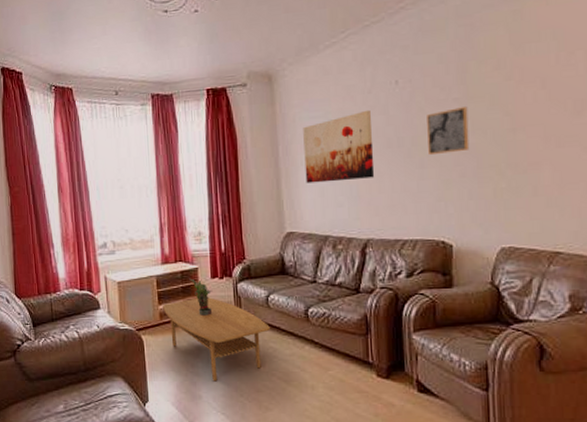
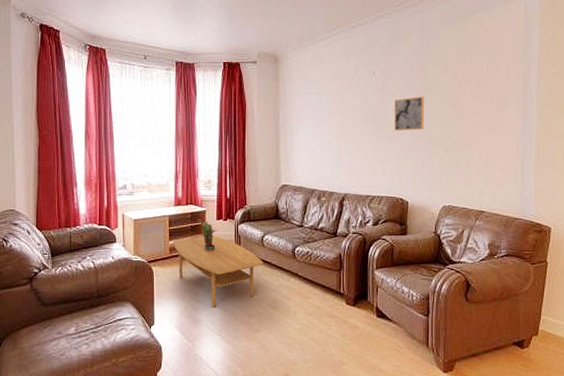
wall art: present [303,109,375,184] -> none [300,92,354,146]

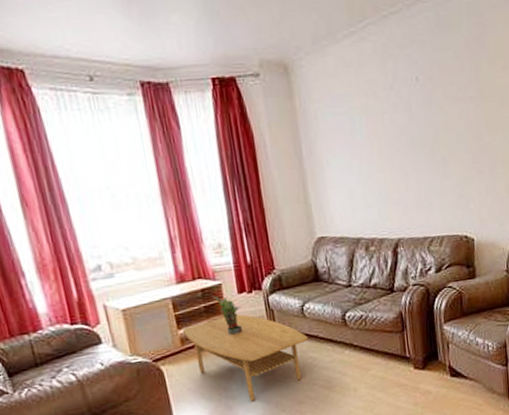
wall art: present [394,97,424,132] -> none [446,106,485,154]

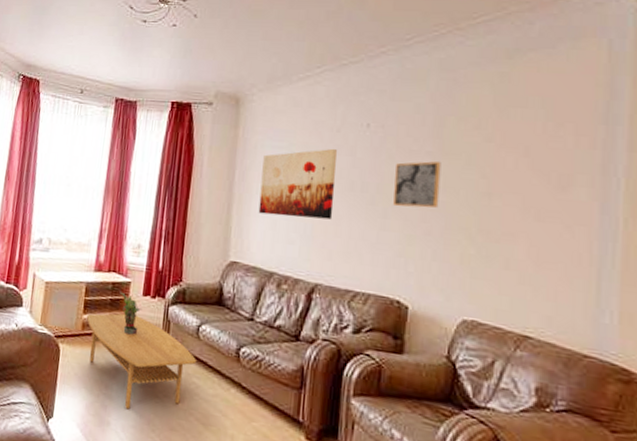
wall art: none [326,106,402,185] -> present [258,148,337,220]
wall art: none [446,106,485,154] -> present [393,161,441,208]

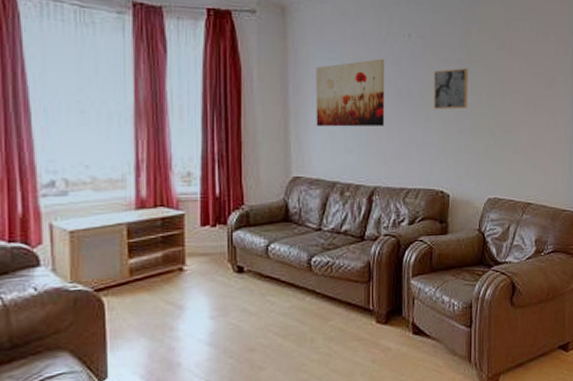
coffee table: present [86,313,196,410] -> none [133,248,268,345]
potted plant: present [119,291,142,335] -> none [172,226,202,270]

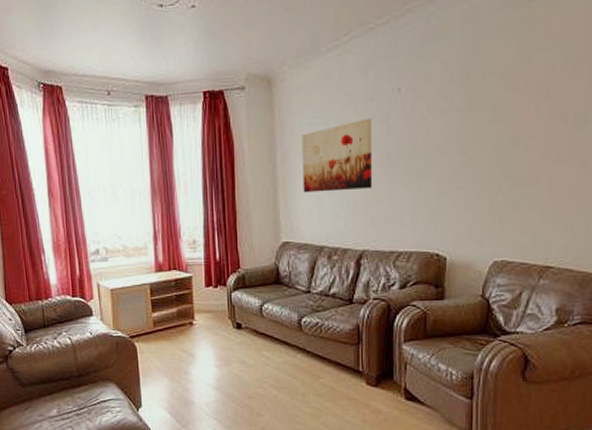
wall art: present [434,68,468,110] -> none [428,117,470,167]

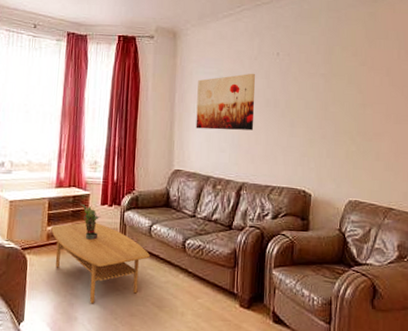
coffee table: none [155,306,263,388] -> present [50,222,150,304]
potted plant: none [183,287,207,324] -> present [80,203,101,240]

